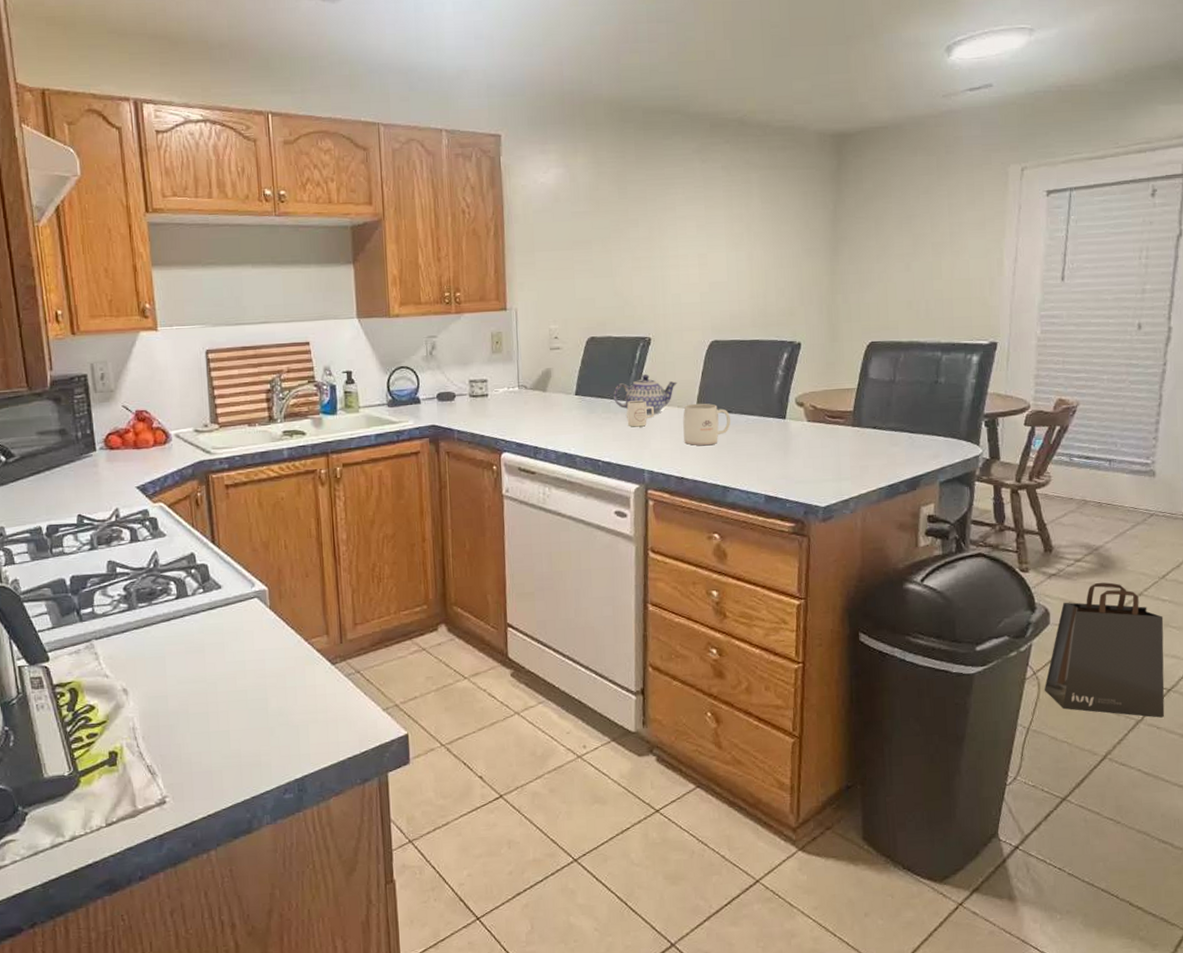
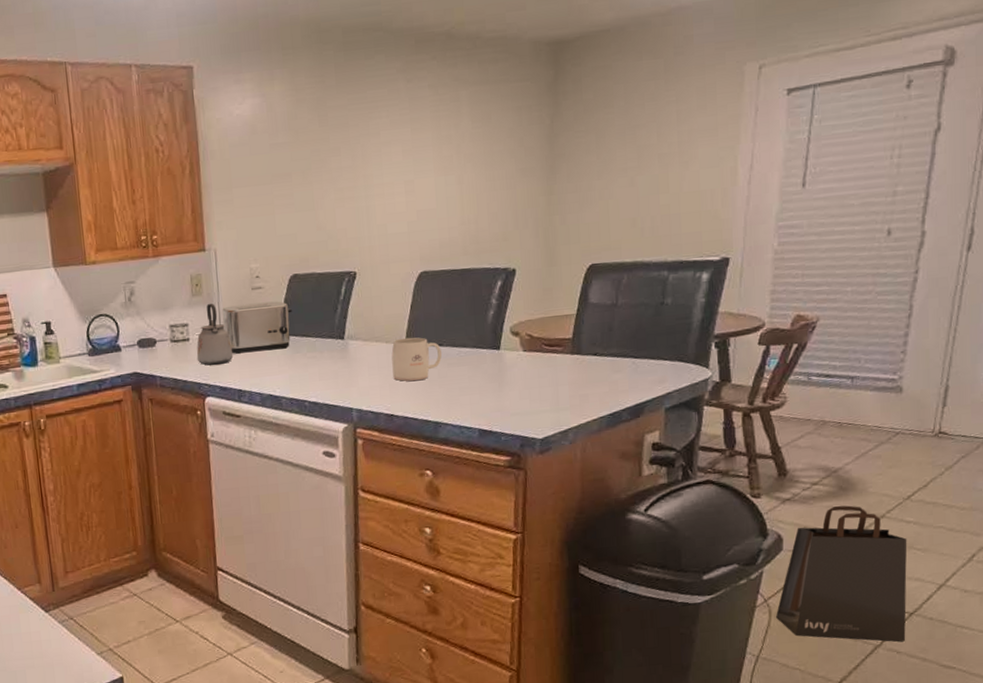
kettle: none [494,360,531,421] -> present [196,303,234,365]
toaster: none [521,362,588,411] -> present [222,301,292,354]
teapot: present [613,373,677,416] -> none [319,309,385,353]
mug: present [626,400,655,427] -> none [332,337,362,366]

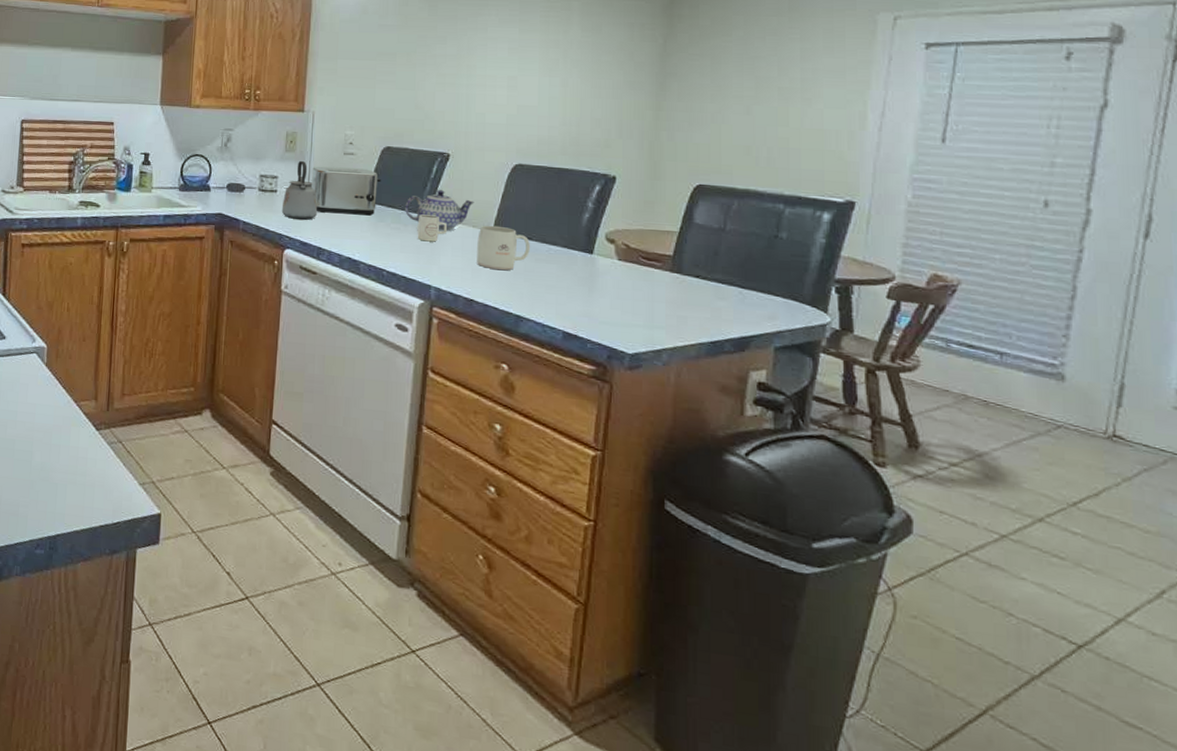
teapot: none [319,309,385,353] -> present [405,189,474,232]
mug: none [332,337,362,366] -> present [417,214,448,242]
shopping bag: present [775,505,907,642] -> none [901,495,1074,680]

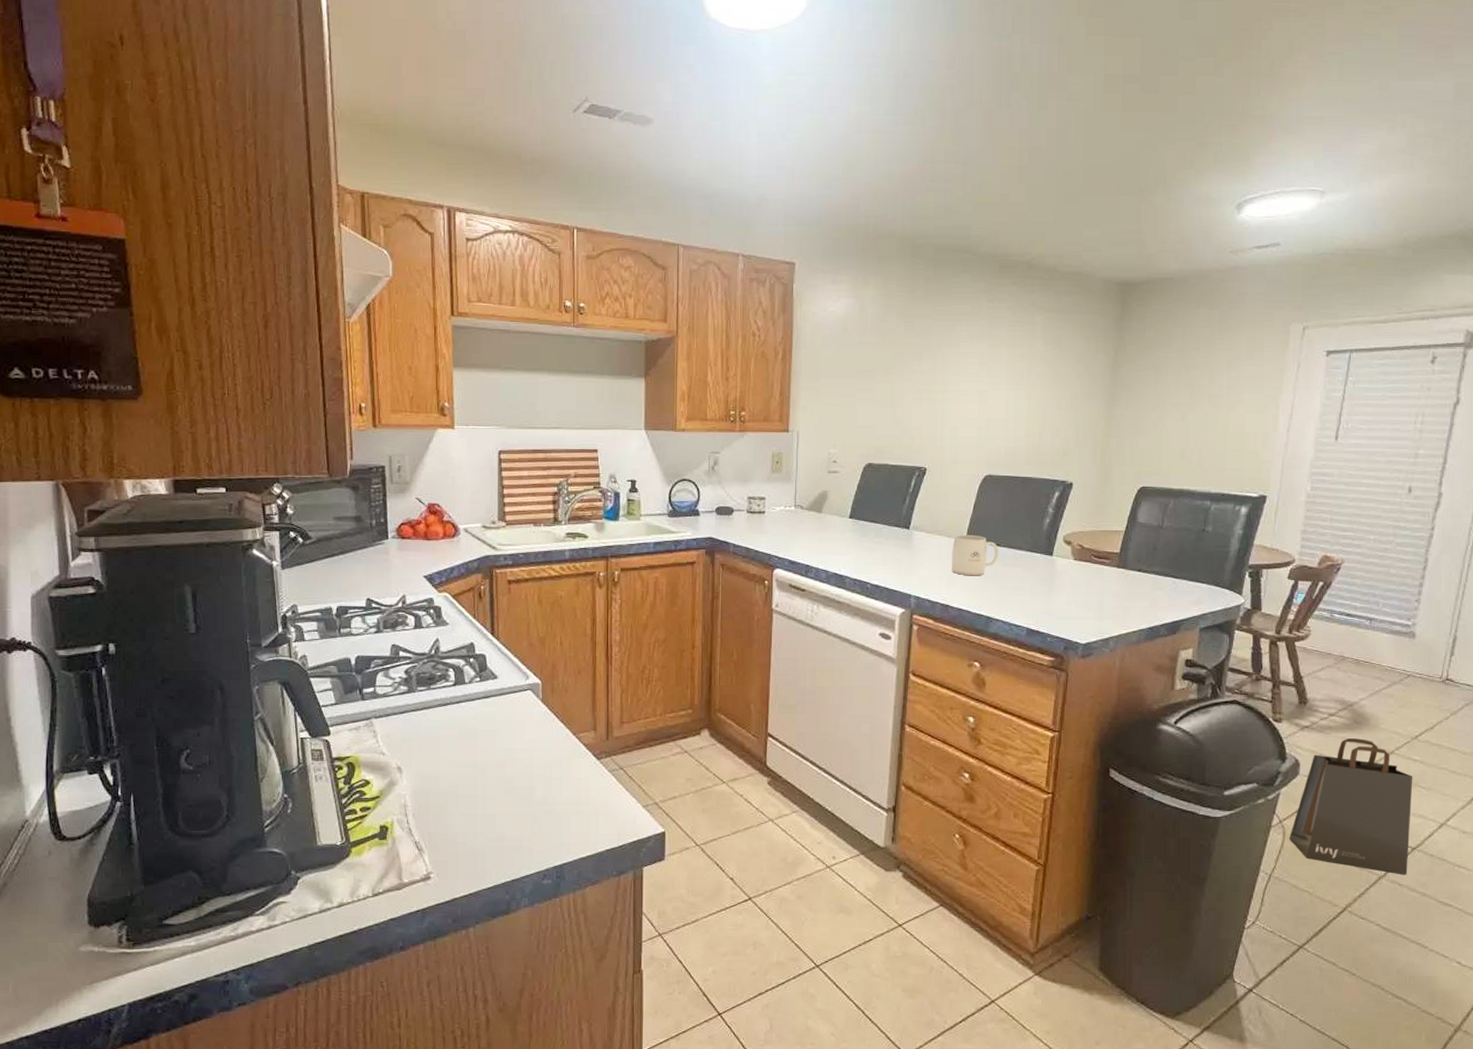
kettle: present [281,160,318,220] -> none [770,480,805,539]
toaster: present [312,166,381,216] -> none [798,485,864,532]
teapot: present [405,189,474,232] -> none [886,502,949,543]
mug: present [417,214,448,242] -> none [898,528,926,553]
shopping bag: none [901,495,1074,680] -> present [1288,737,1413,875]

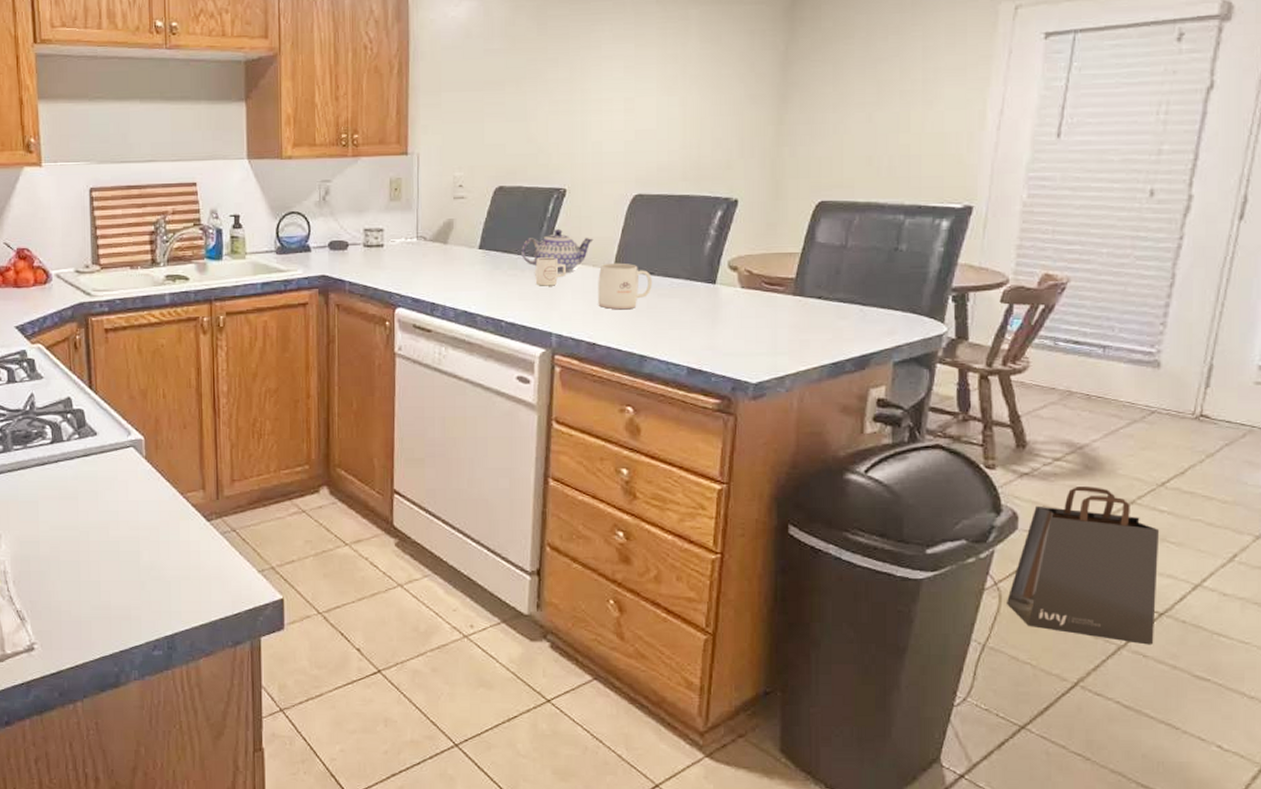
teapot: none [886,502,949,543] -> present [521,228,594,274]
mug: none [898,528,926,553] -> present [535,257,567,286]

